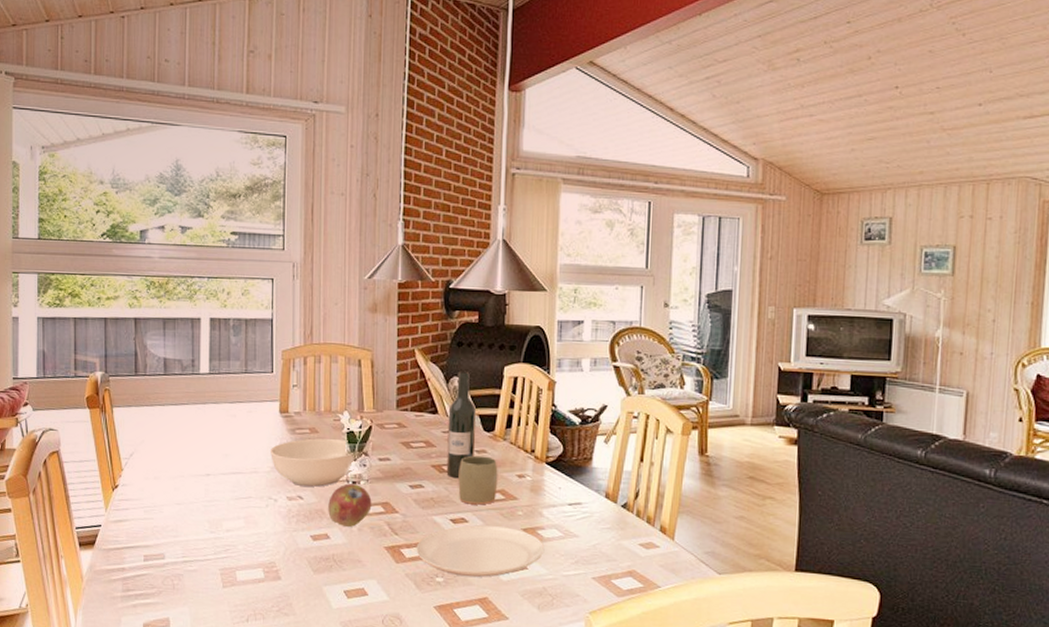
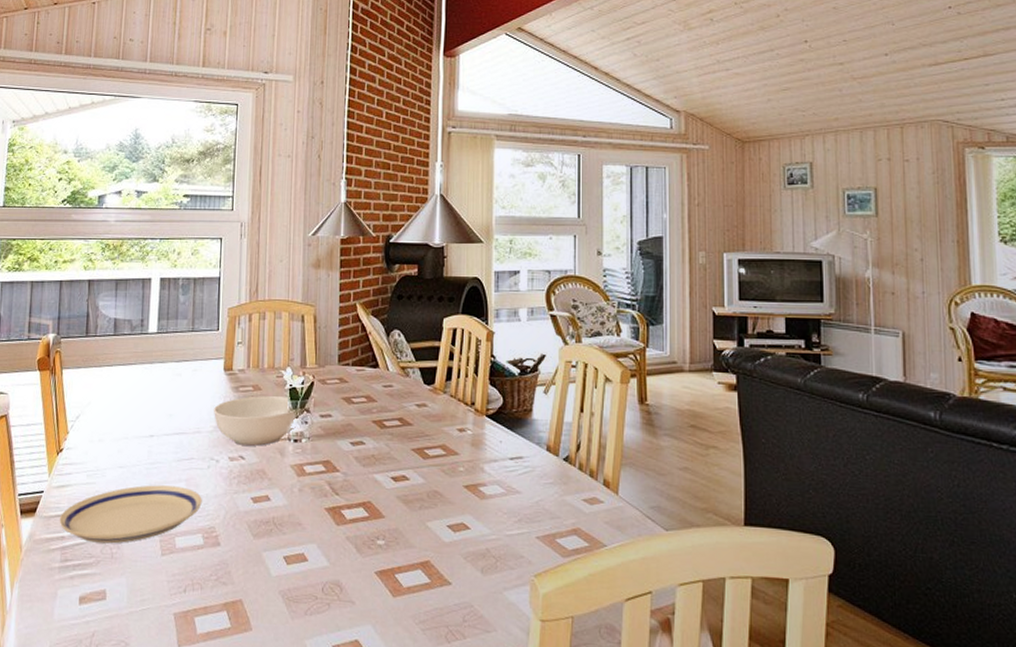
plate: none [119,521,261,576] -> present [59,485,202,544]
fruit: present [328,483,372,527] -> none [269,442,313,487]
plate: present [416,525,545,577] -> none [357,482,487,539]
wine bottle: present [446,371,477,478] -> none [387,323,417,433]
mug: present [458,455,498,505] -> none [399,409,439,461]

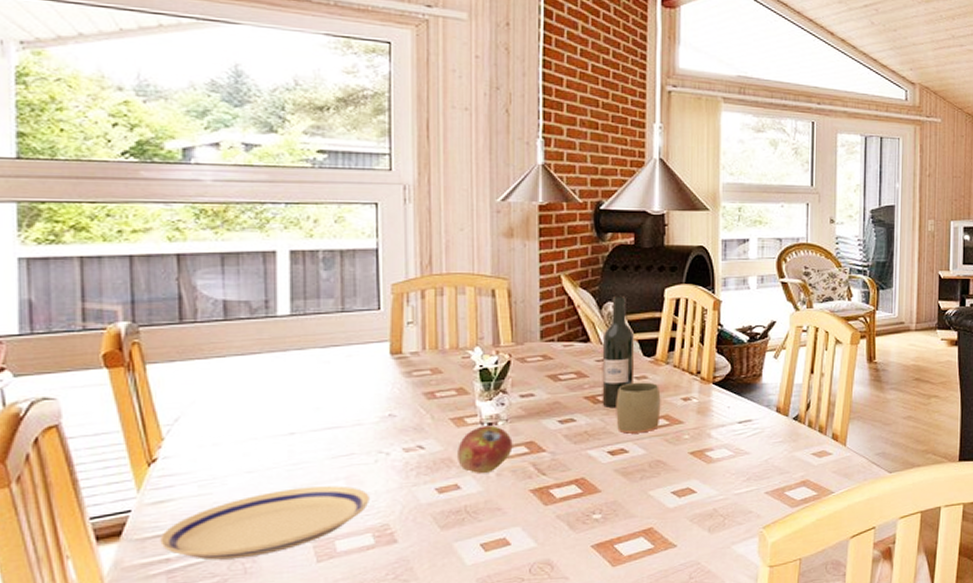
bowl: present [214,395,295,446] -> none [379,378,488,434]
fruit: none [269,442,313,487] -> present [458,425,513,473]
wine bottle: none [387,323,417,433] -> present [602,295,635,407]
mug: none [399,409,439,461] -> present [616,382,661,434]

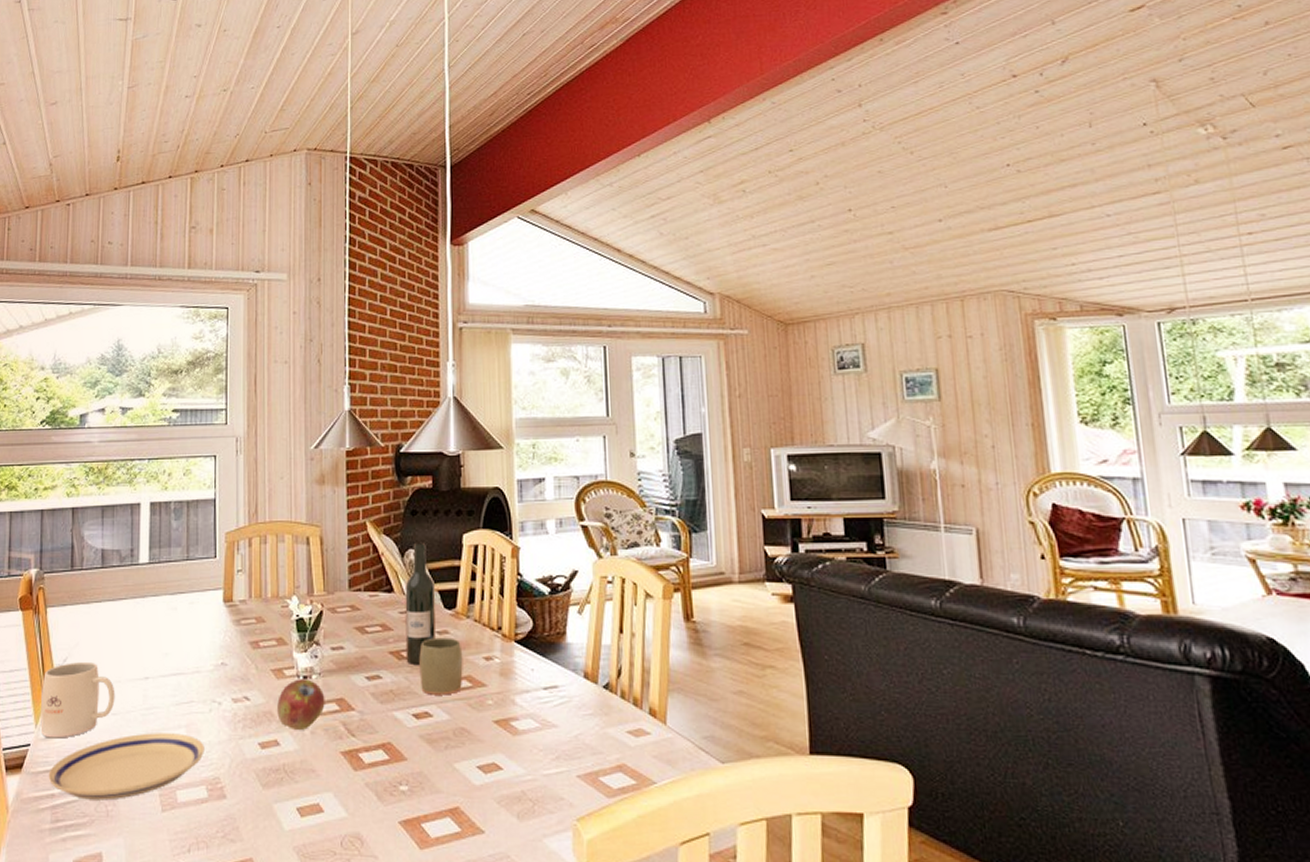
mug: none [144,420,250,503] -> present [40,661,115,739]

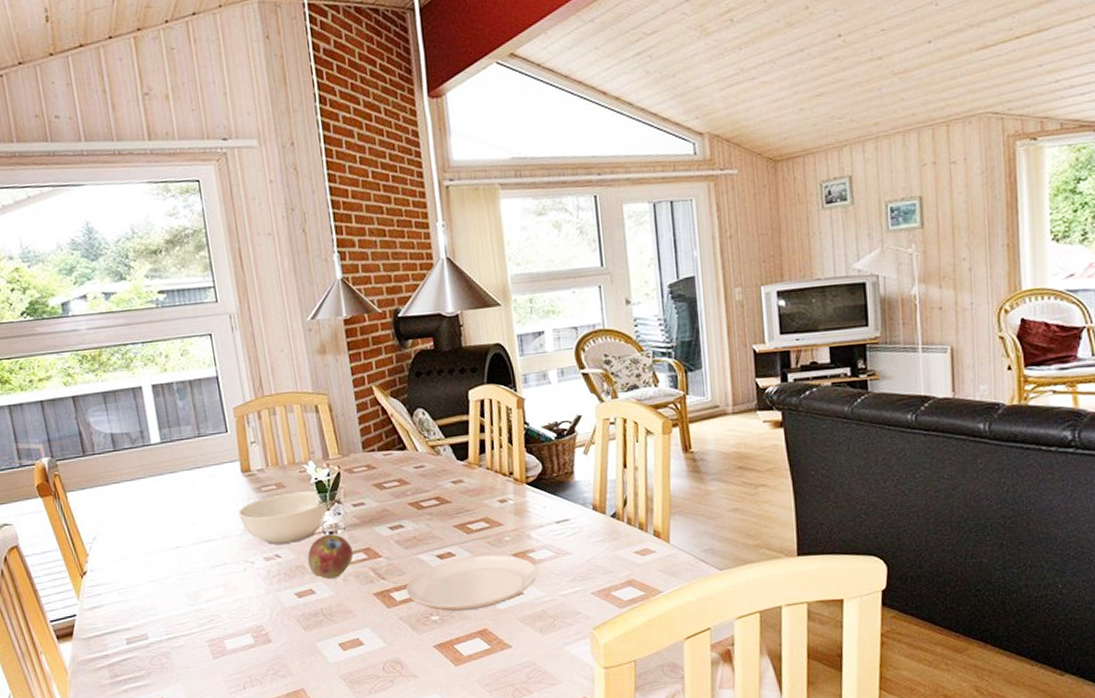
mug: present [40,661,115,739] -> none [76,537,151,608]
plate: present [48,733,204,801] -> none [99,592,245,656]
bowl: none [214,627,303,685] -> present [239,490,326,544]
plate: none [376,718,520,782] -> present [405,554,538,611]
wine bottle: present [405,542,436,664] -> none [417,401,451,513]
mug: present [419,637,463,695] -> none [437,485,481,538]

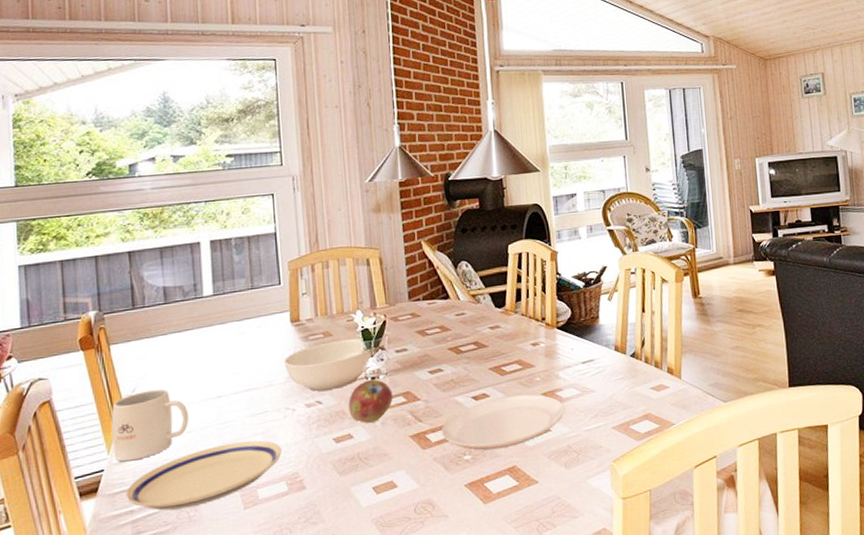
mug: none [76,537,151,608] -> present [111,389,189,462]
plate: none [99,592,245,656] -> present [125,440,282,511]

